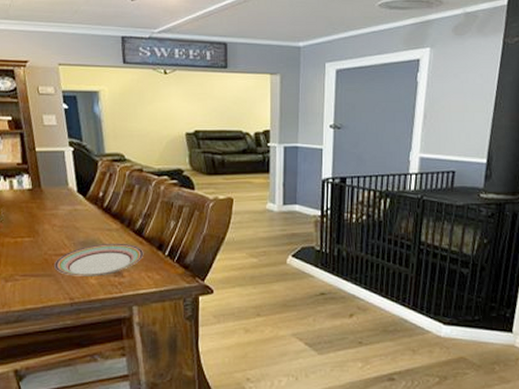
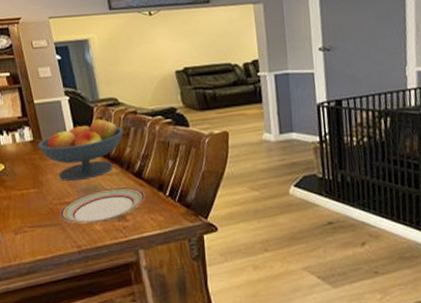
fruit bowl: none [36,173,128,234] -> present [38,118,124,182]

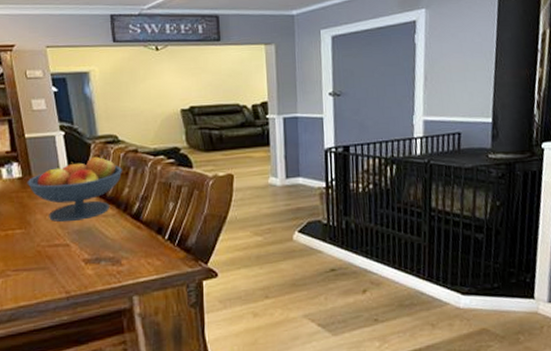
plate: present [60,186,145,224] -> none [48,229,143,268]

